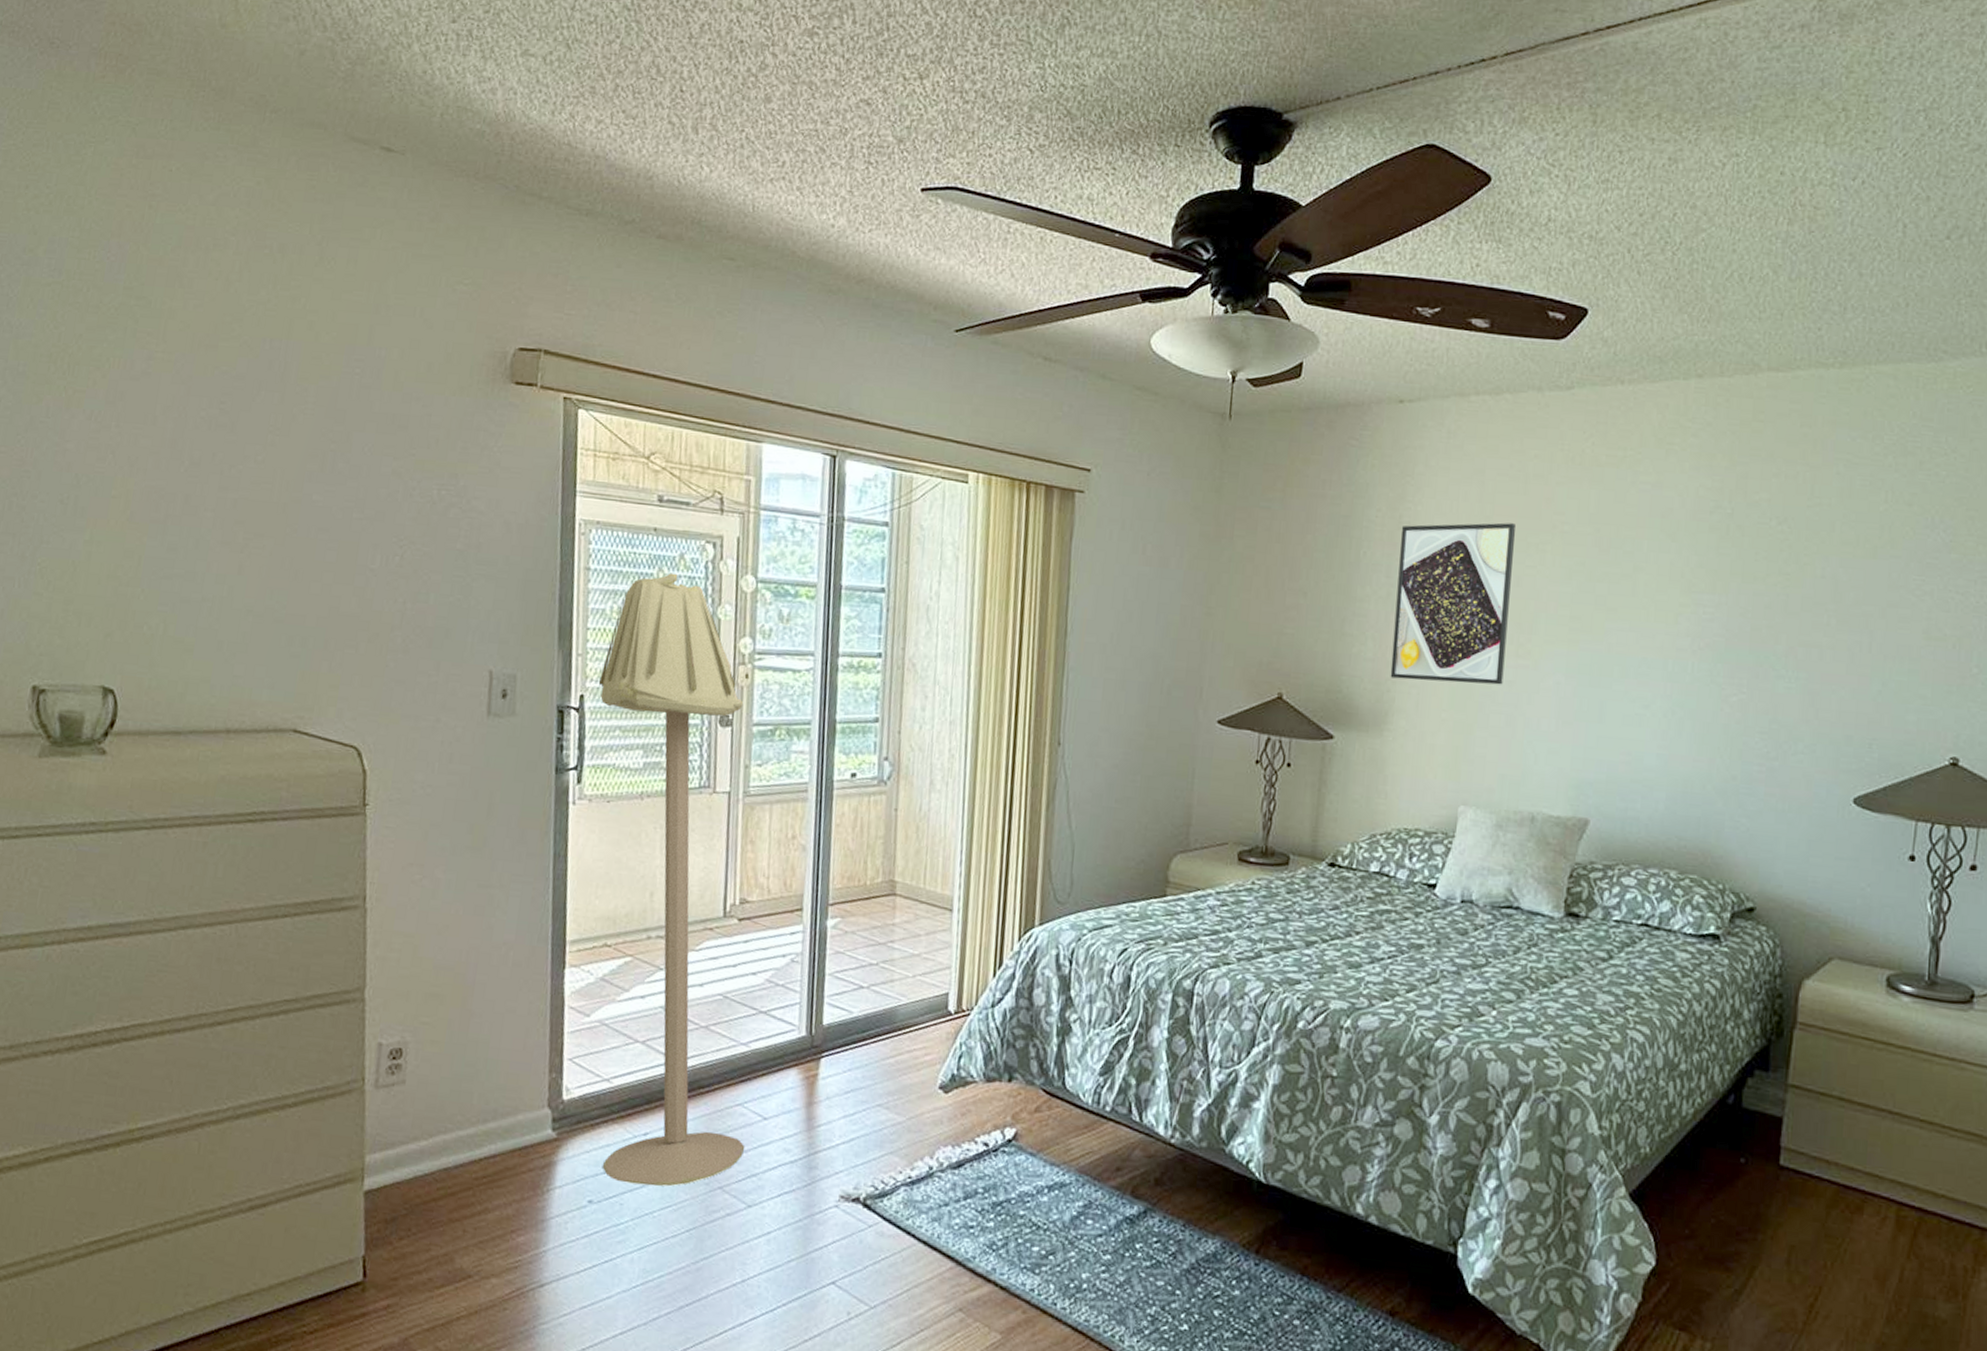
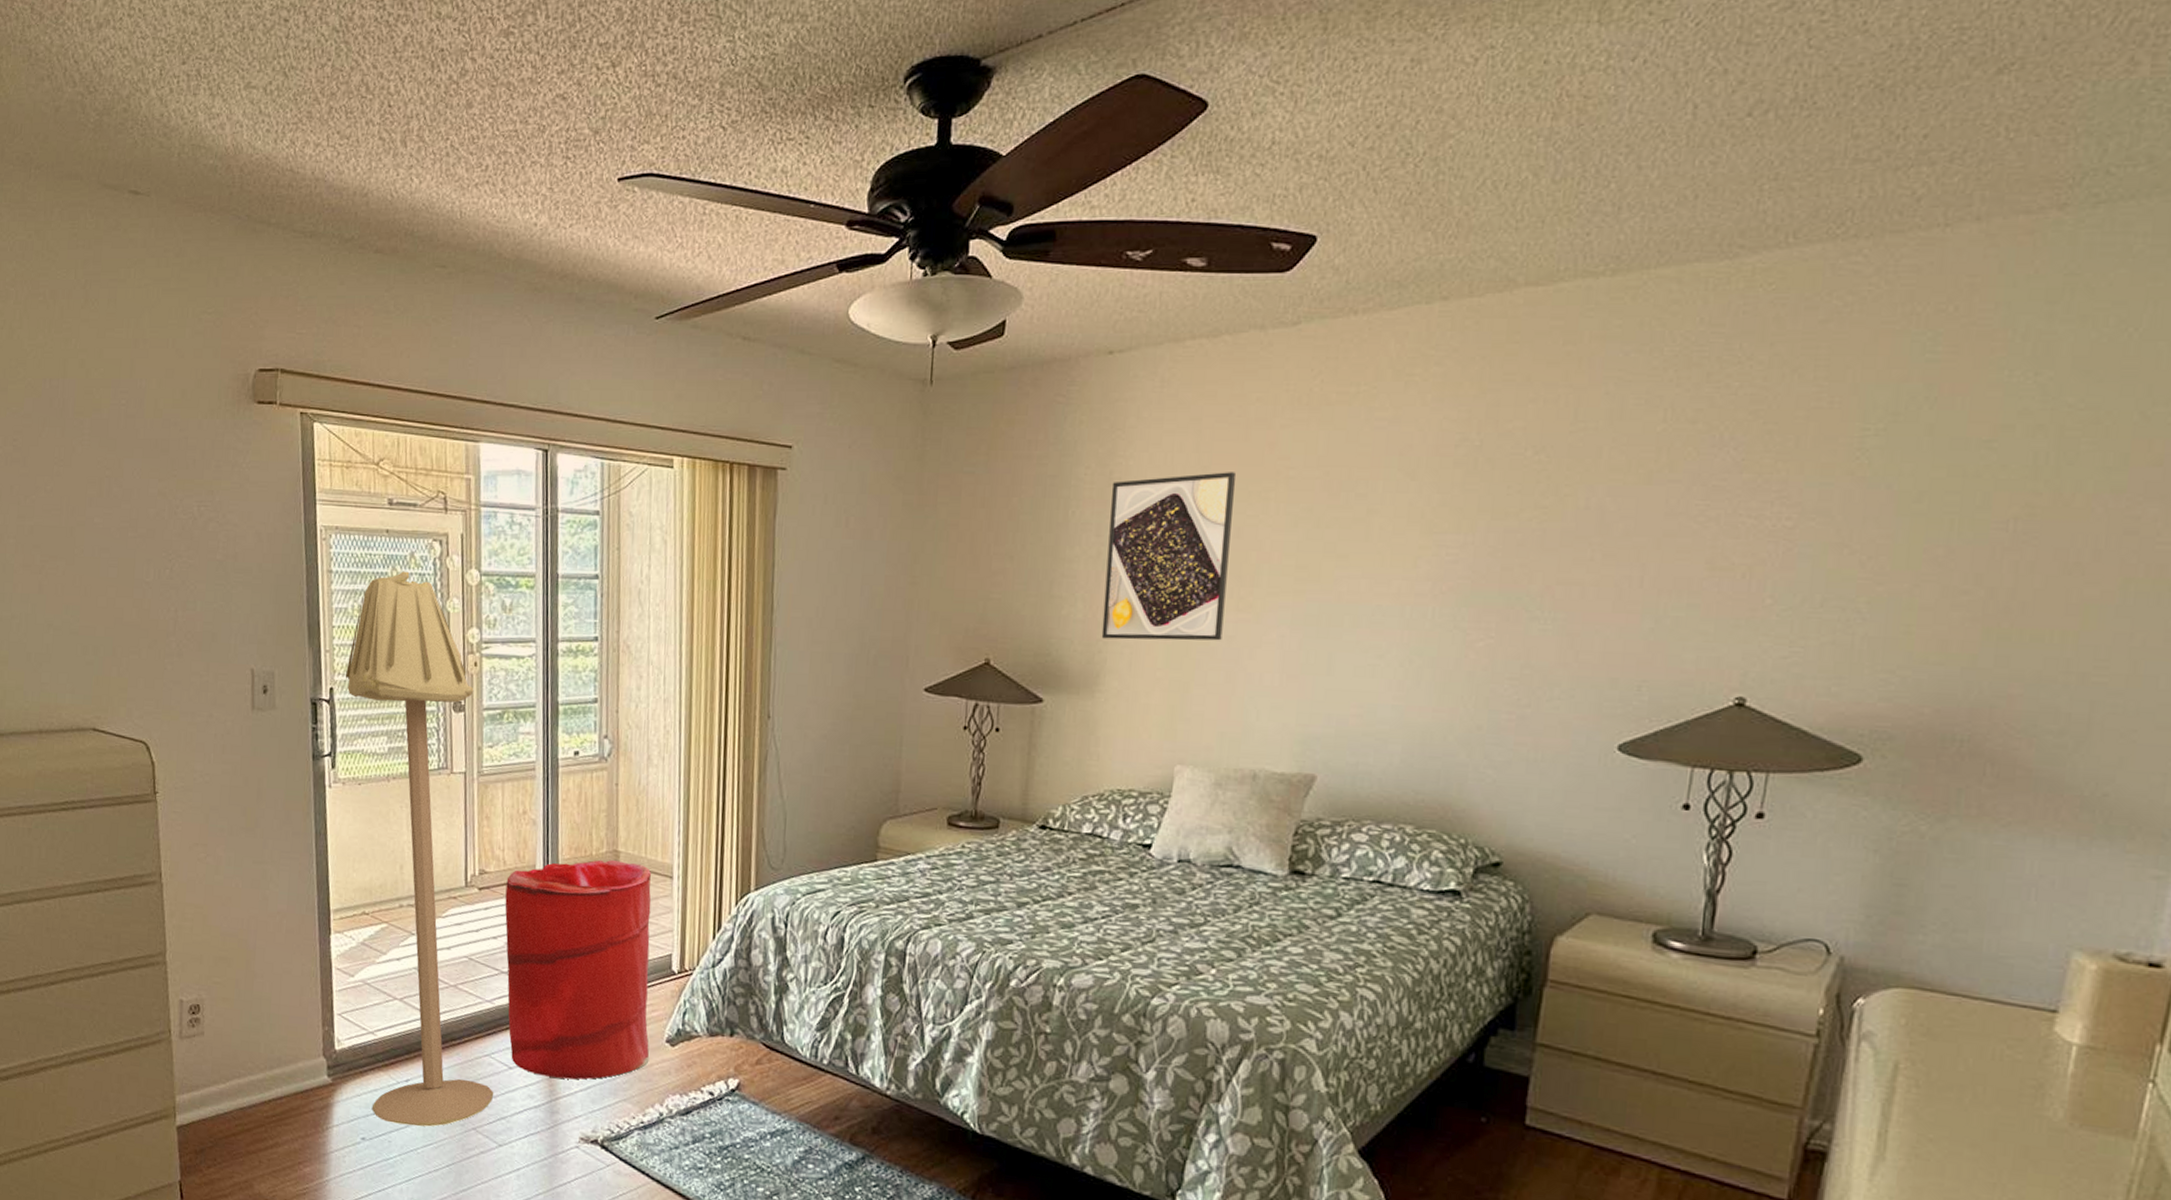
laundry hamper: none [765,890,931,1131] -> present [505,859,652,1080]

